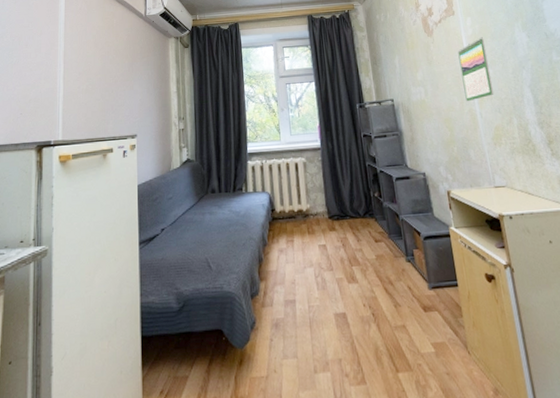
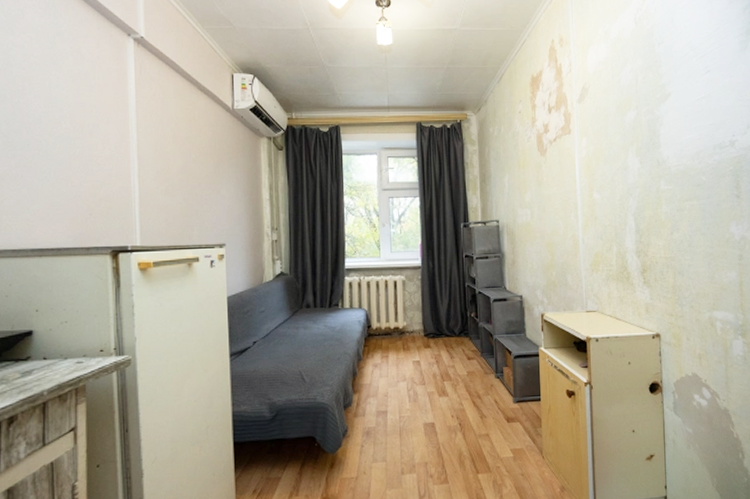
calendar: present [457,37,494,102] -> none [569,160,599,227]

